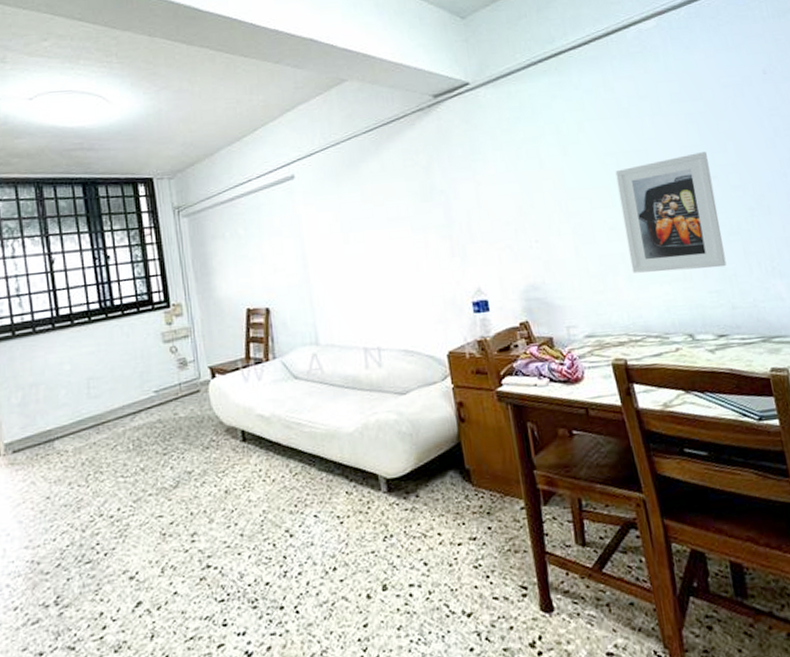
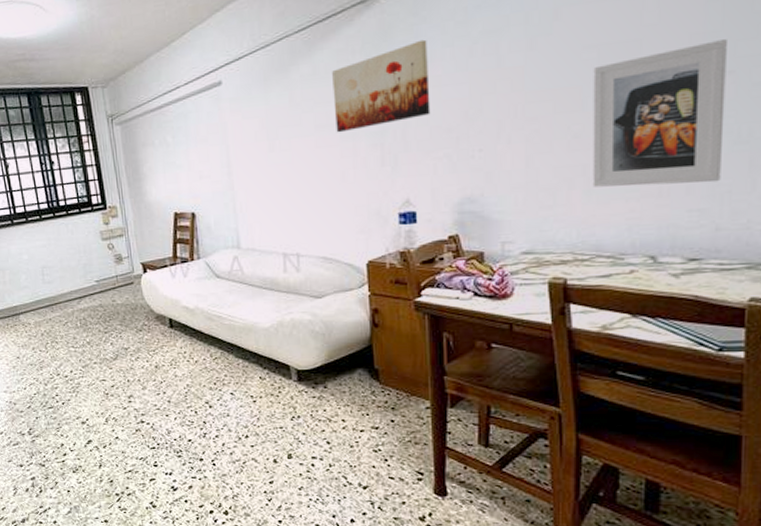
wall art: none [399,143,490,226] -> present [332,39,431,133]

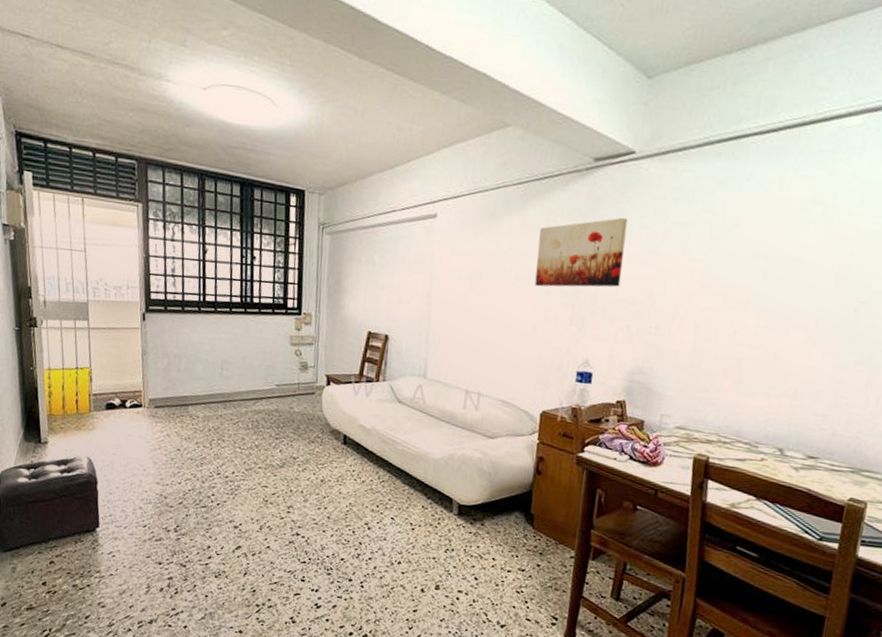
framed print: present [592,39,727,187] -> none [743,273,865,394]

